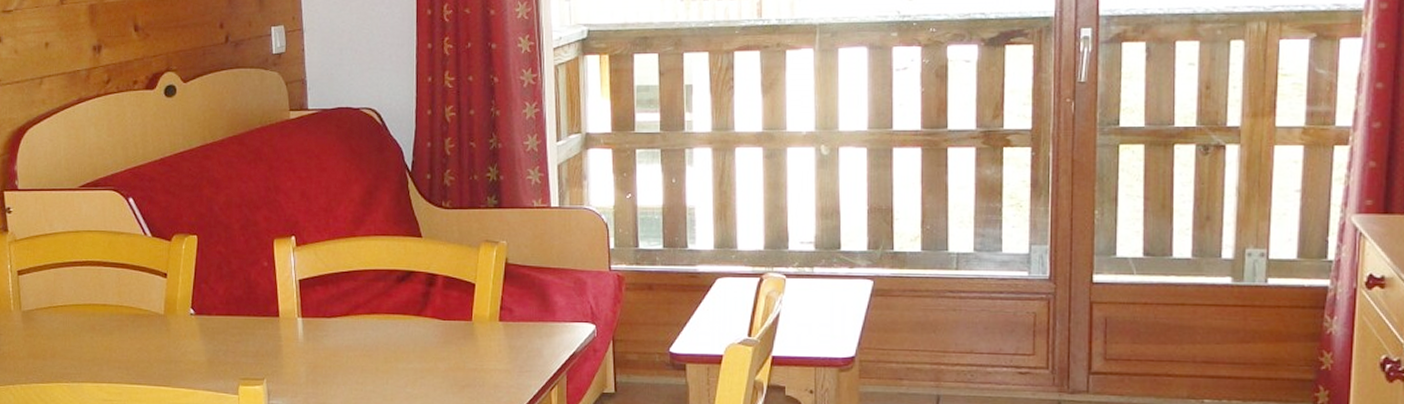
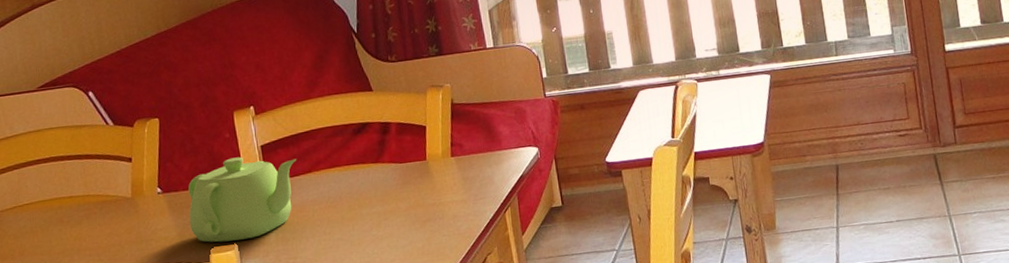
teapot: none [220,288,334,376] -> present [188,157,296,243]

